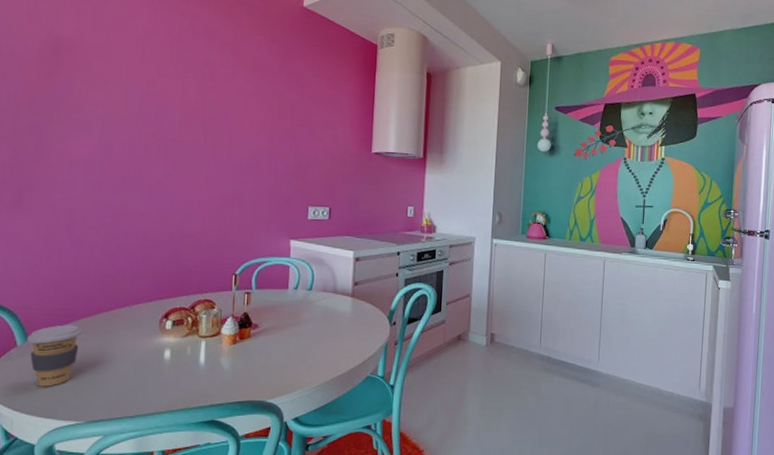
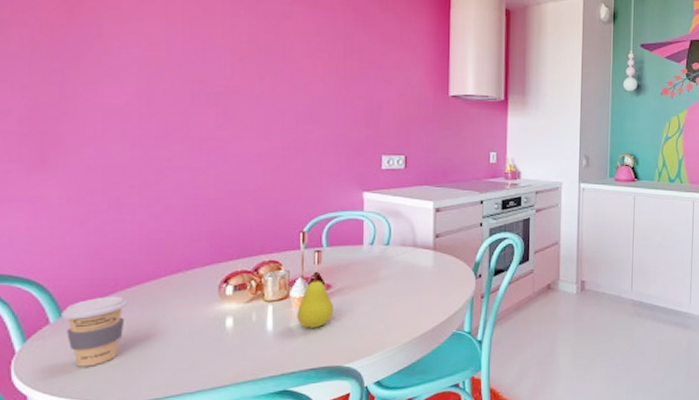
fruit: none [226,315,260,364] -> present [297,275,335,328]

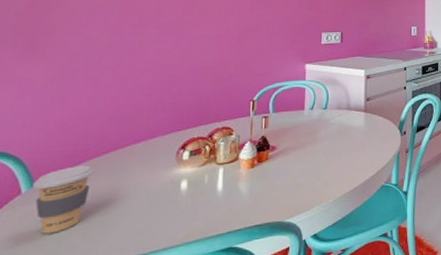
fruit: present [297,275,335,328] -> none [244,139,278,188]

